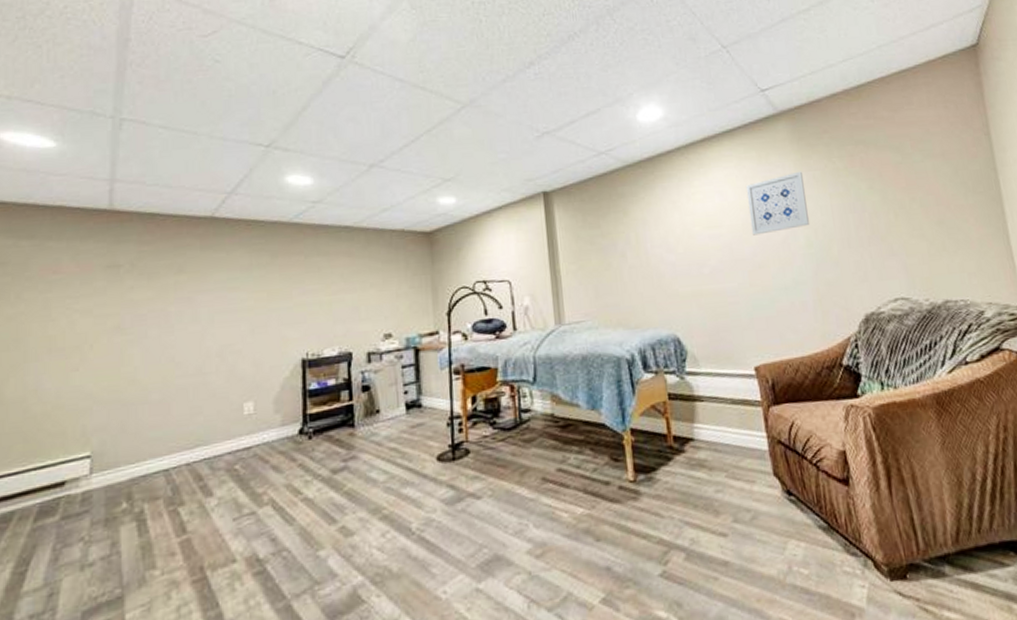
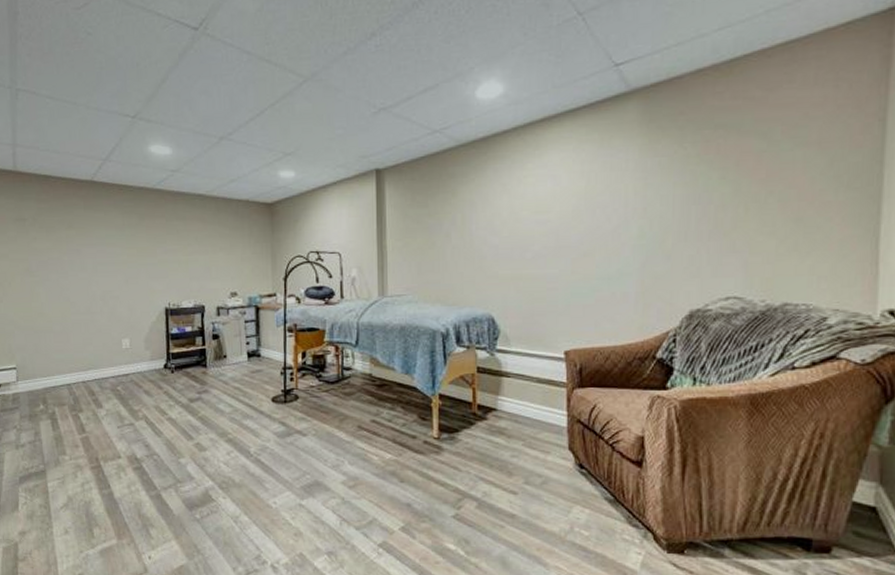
wall art: present [745,171,809,236] -> none [581,157,647,223]

